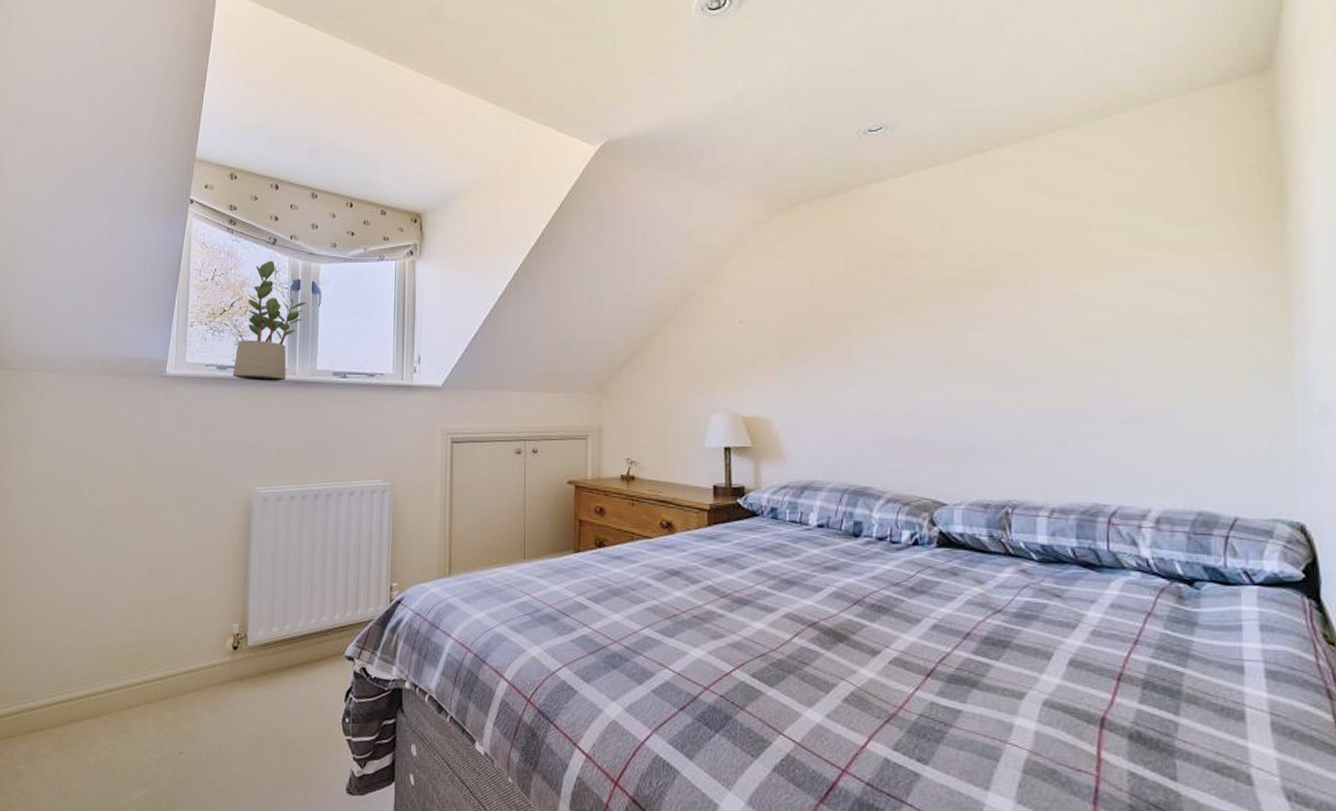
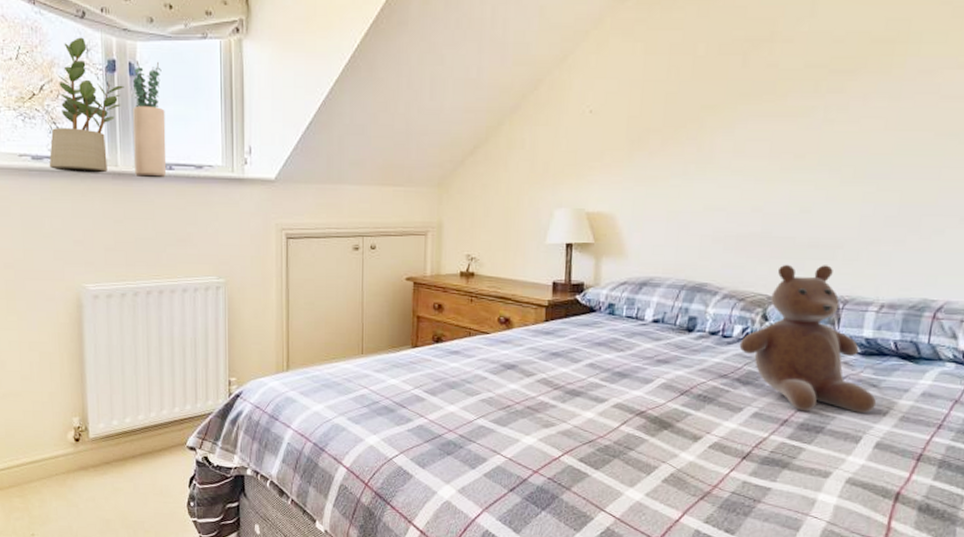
vase: none [311,280,343,386] -> present [133,61,167,178]
teddy bear: none [909,467,1063,626] -> present [739,264,877,413]

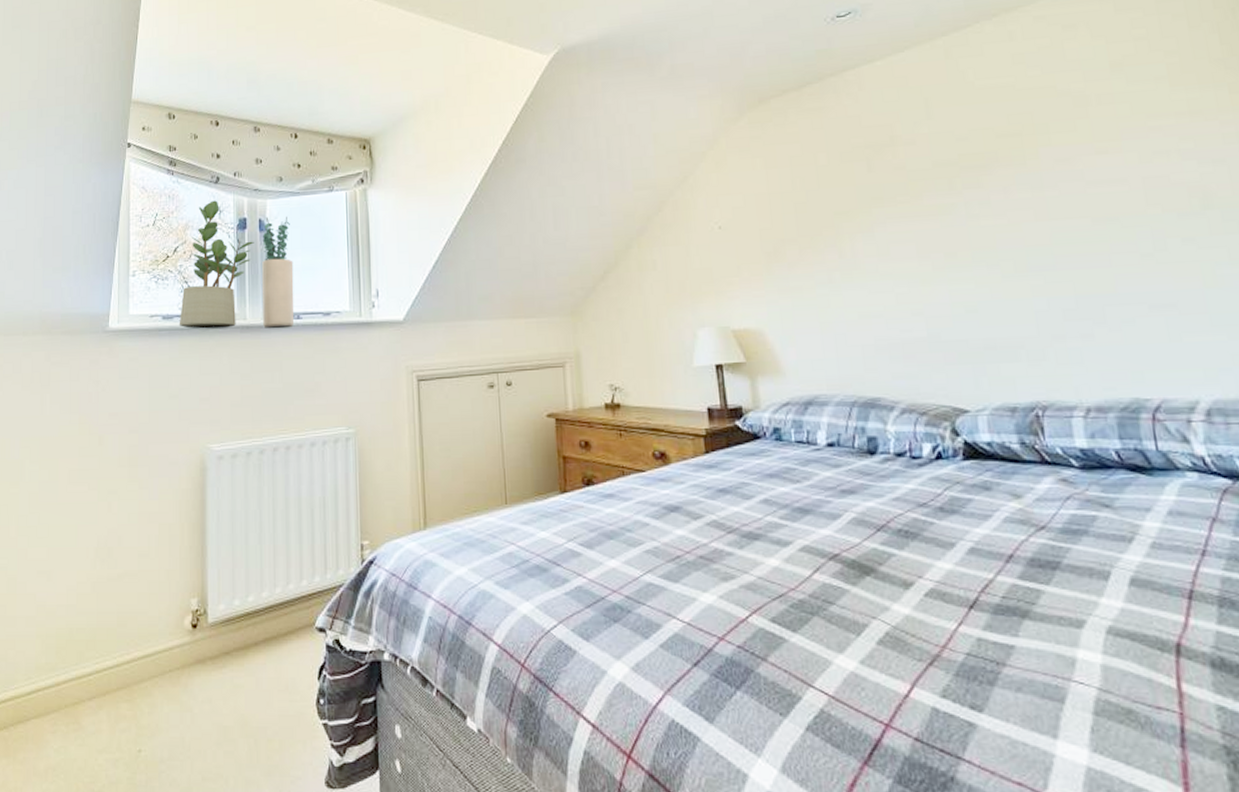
teddy bear: present [739,264,877,413] -> none [933,368,1117,543]

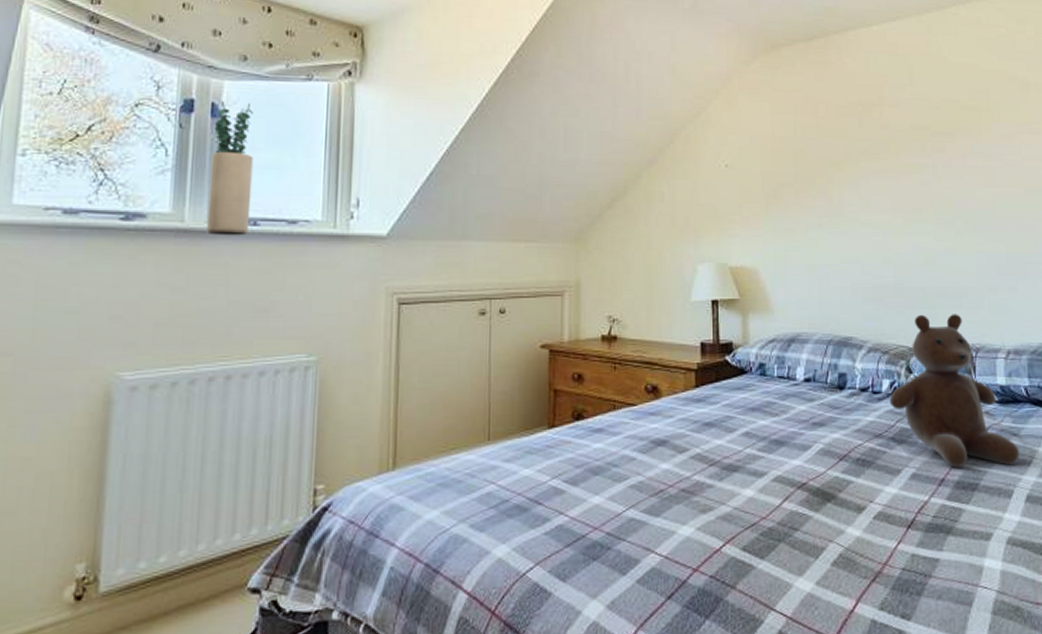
potted plant: present [179,200,254,329] -> none [86,73,203,230]
teddy bear: none [933,368,1117,543] -> present [889,314,1020,468]

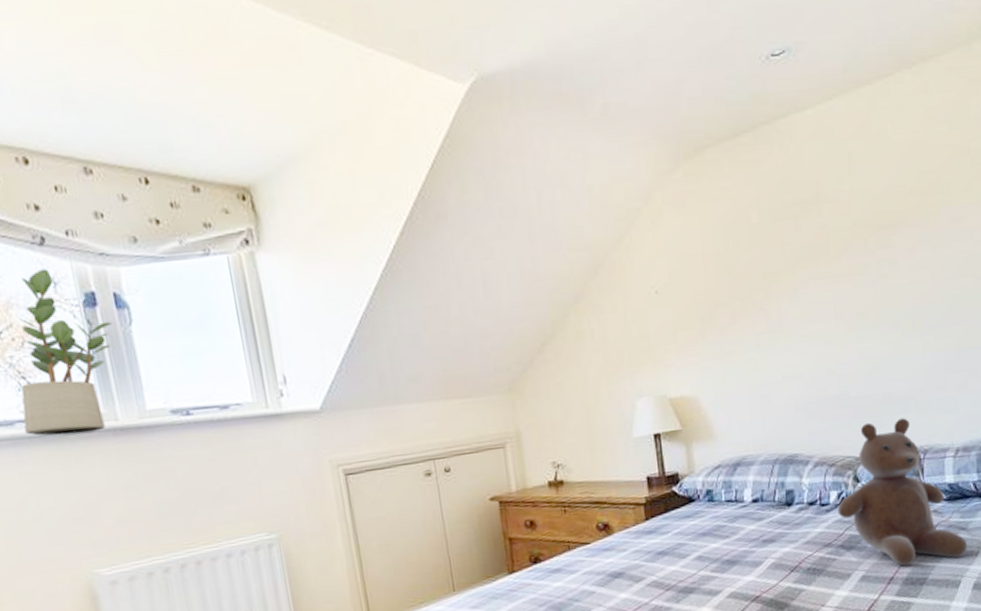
potted plant: none [86,73,203,230] -> present [18,268,112,436]
vase: present [207,101,254,236] -> none [122,289,183,430]

